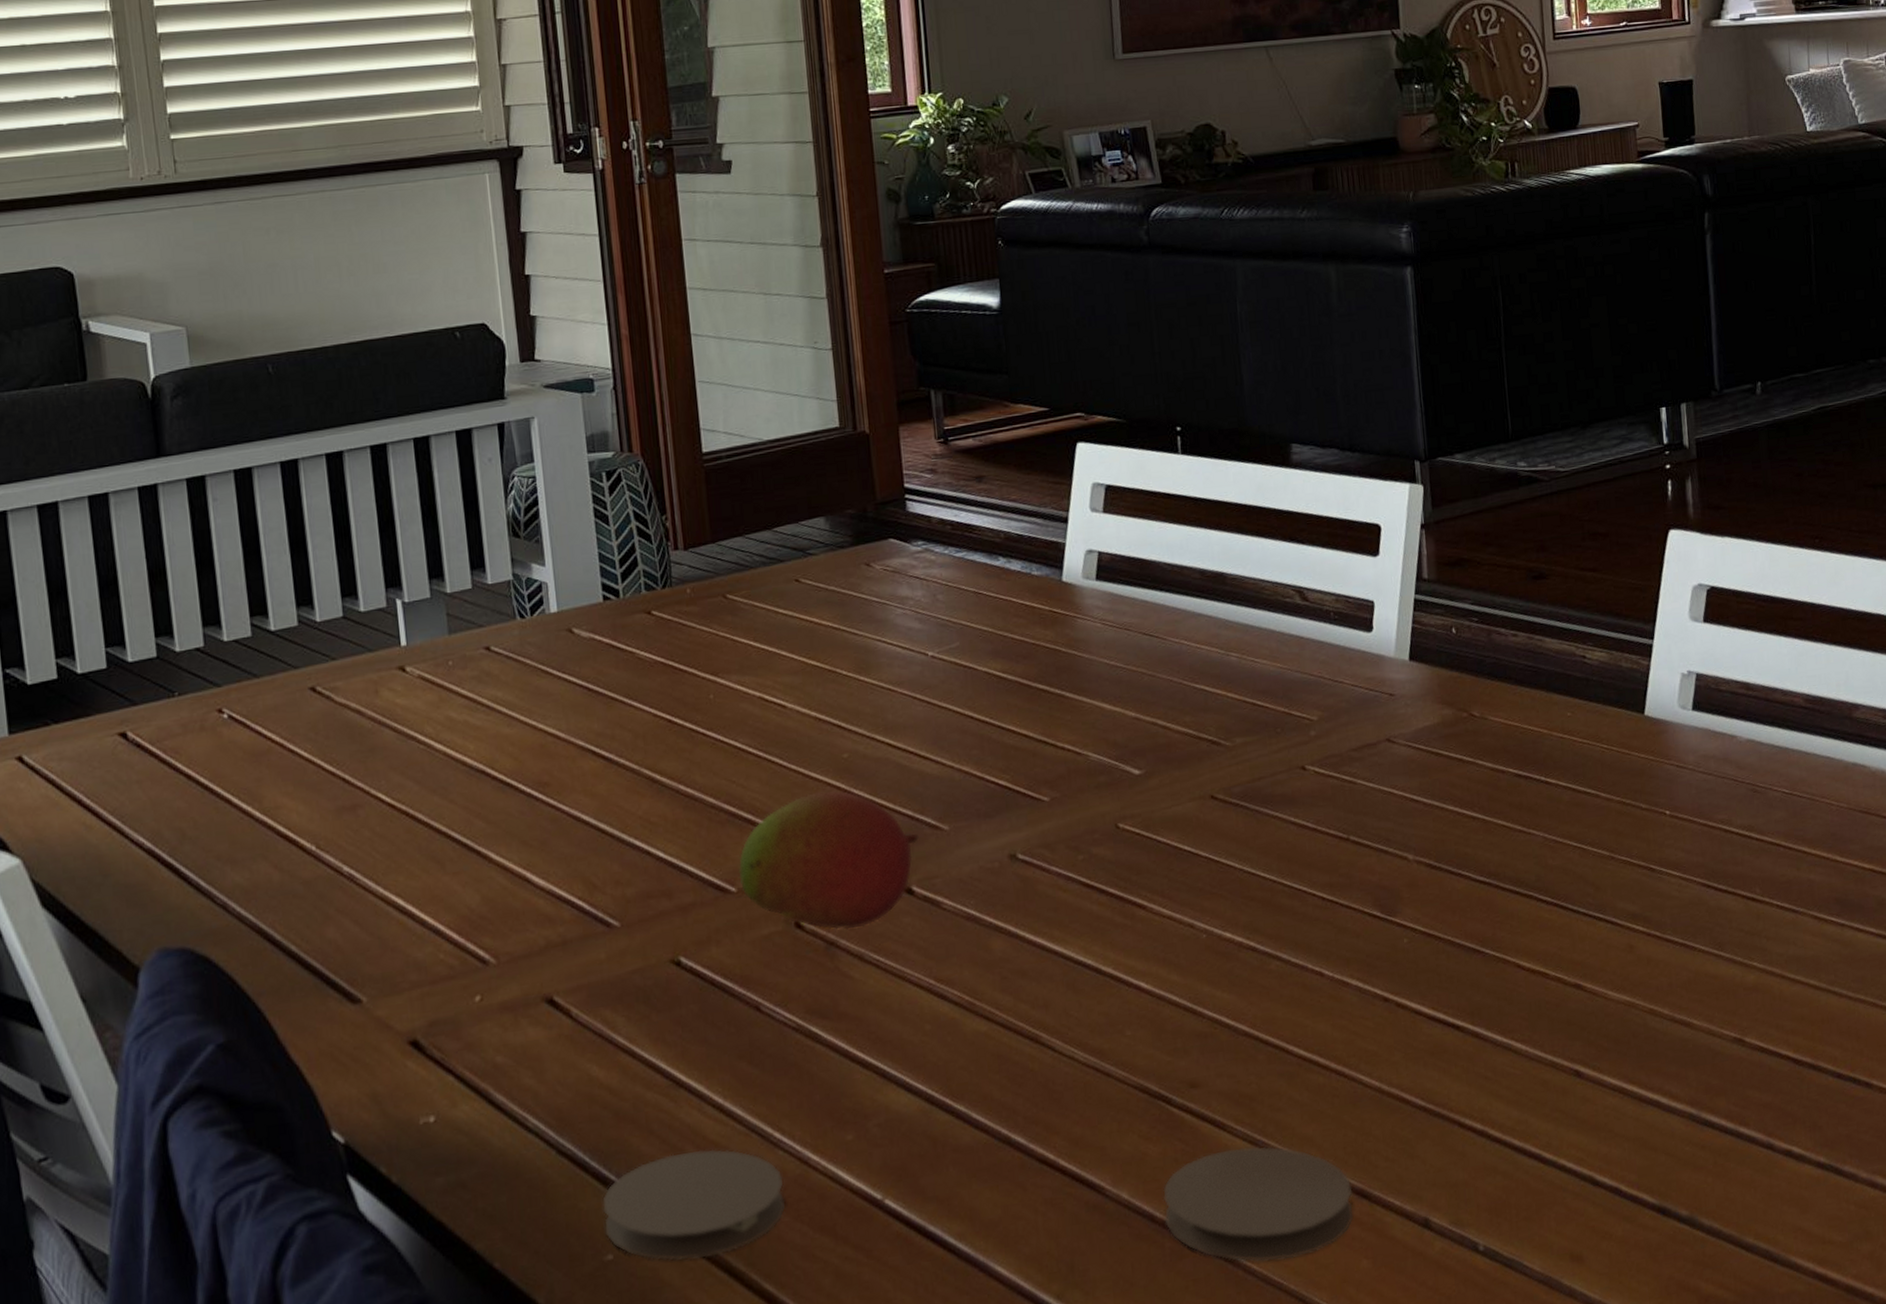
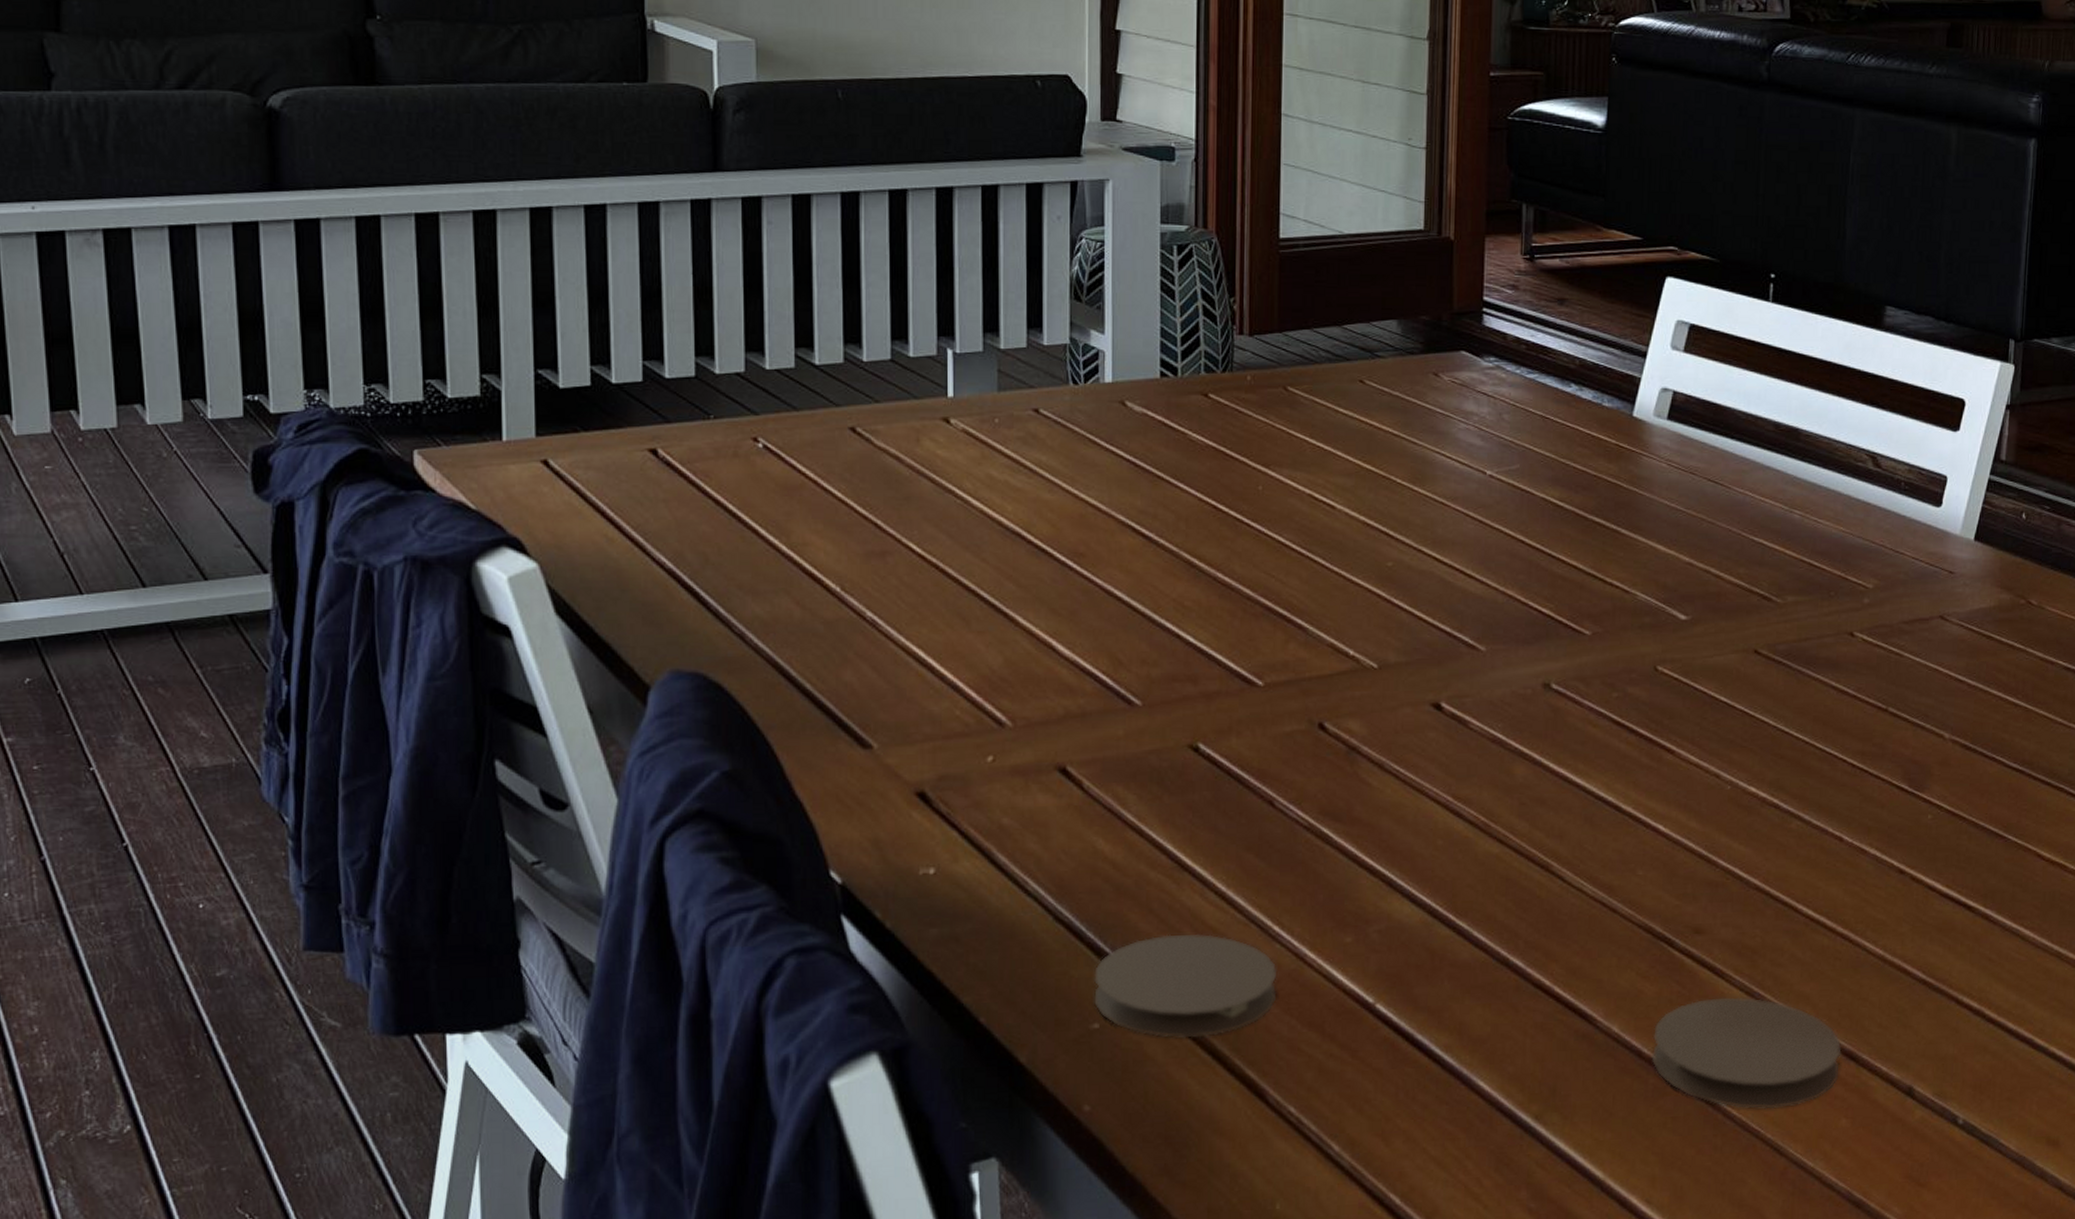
fruit: present [738,790,919,930] -> none [1267,597,1454,737]

